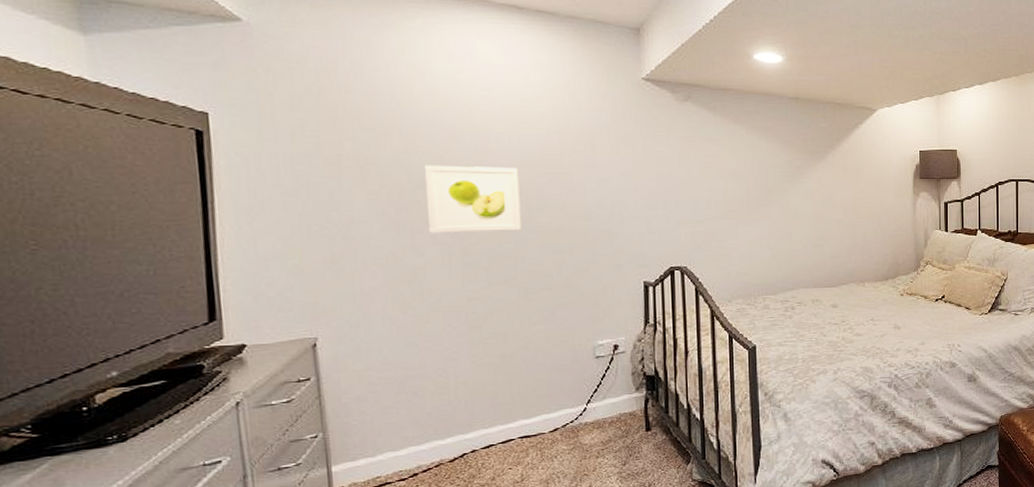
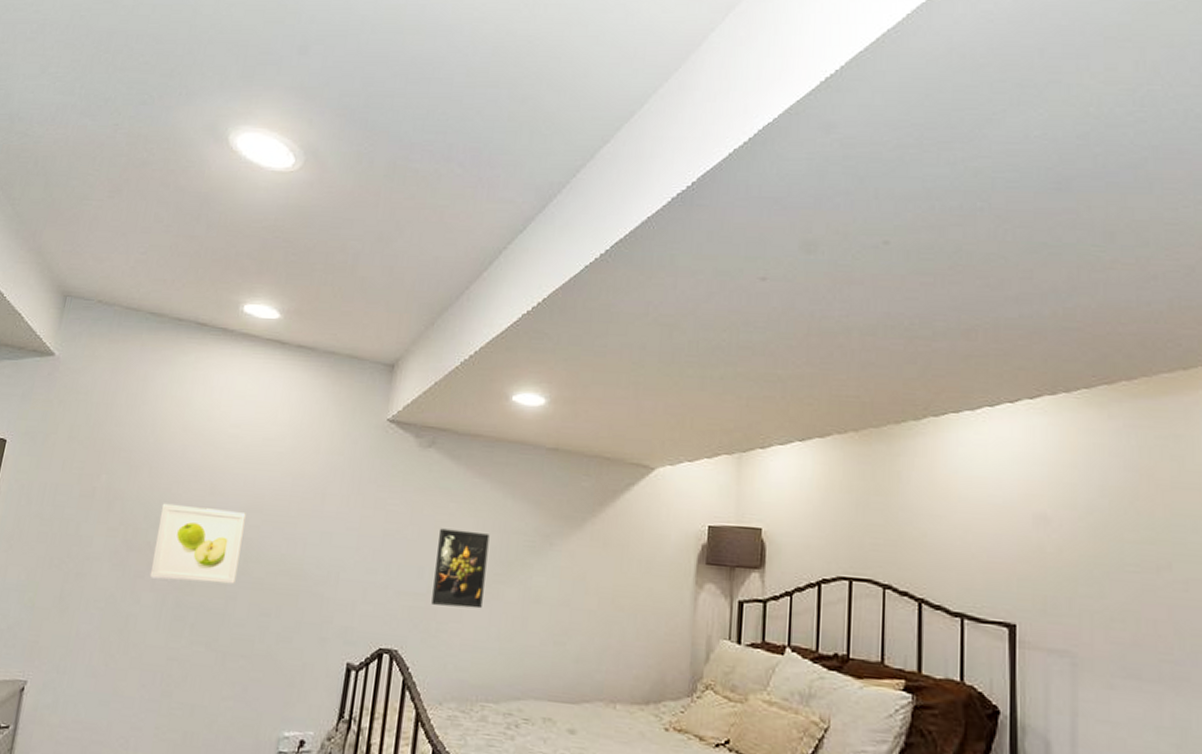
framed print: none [707,168,752,228] -> present [431,528,490,609]

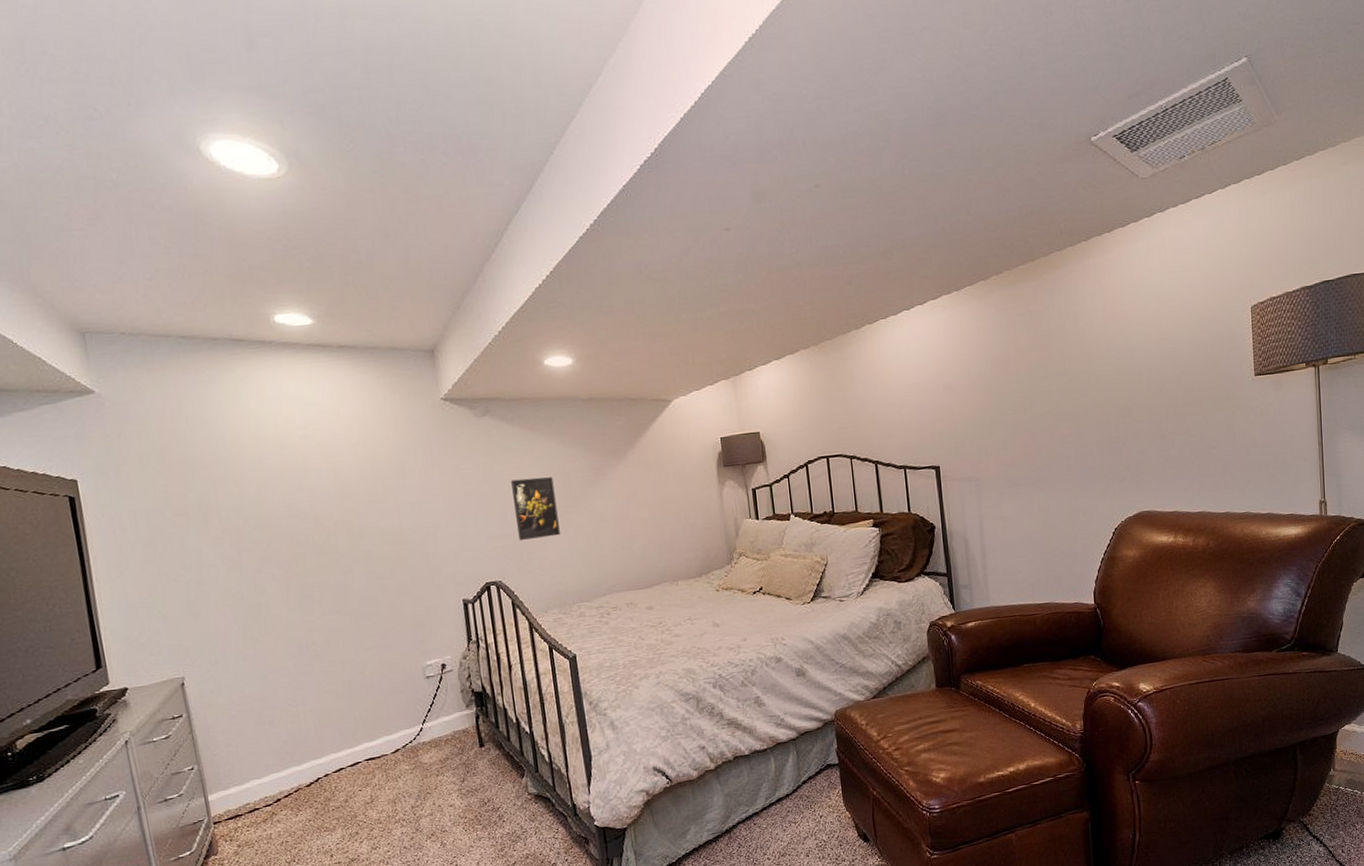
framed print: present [149,503,246,585] -> none [256,500,347,571]

